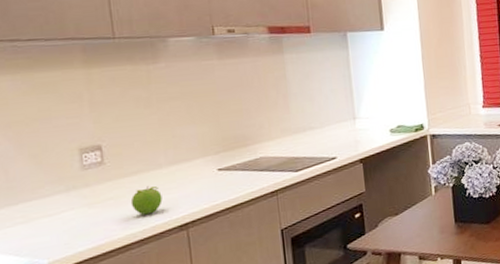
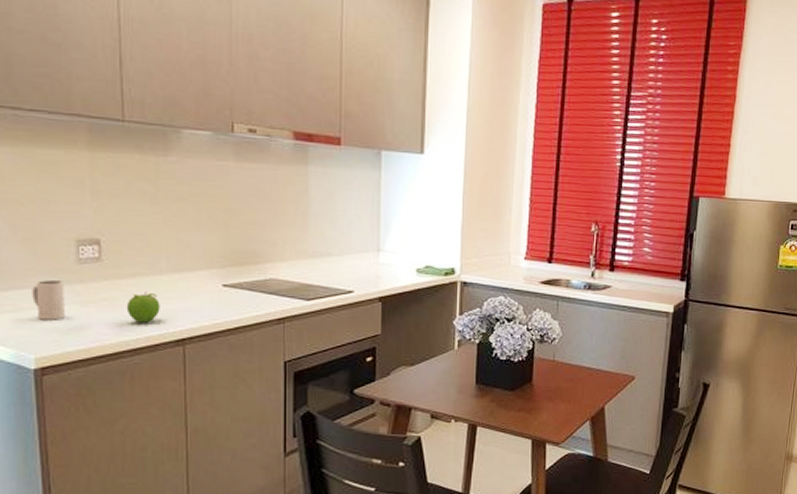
mug: none [41,187,74,227] -> present [32,280,65,320]

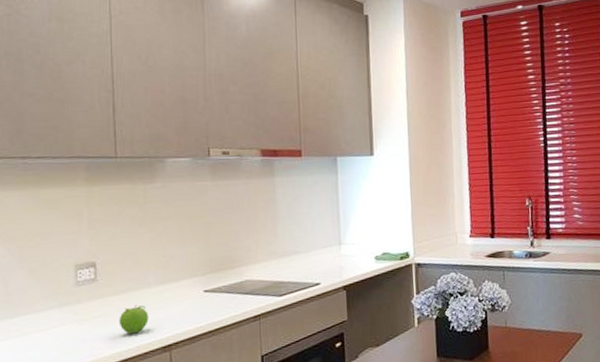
mug: present [32,280,65,320] -> none [35,303,64,342]

